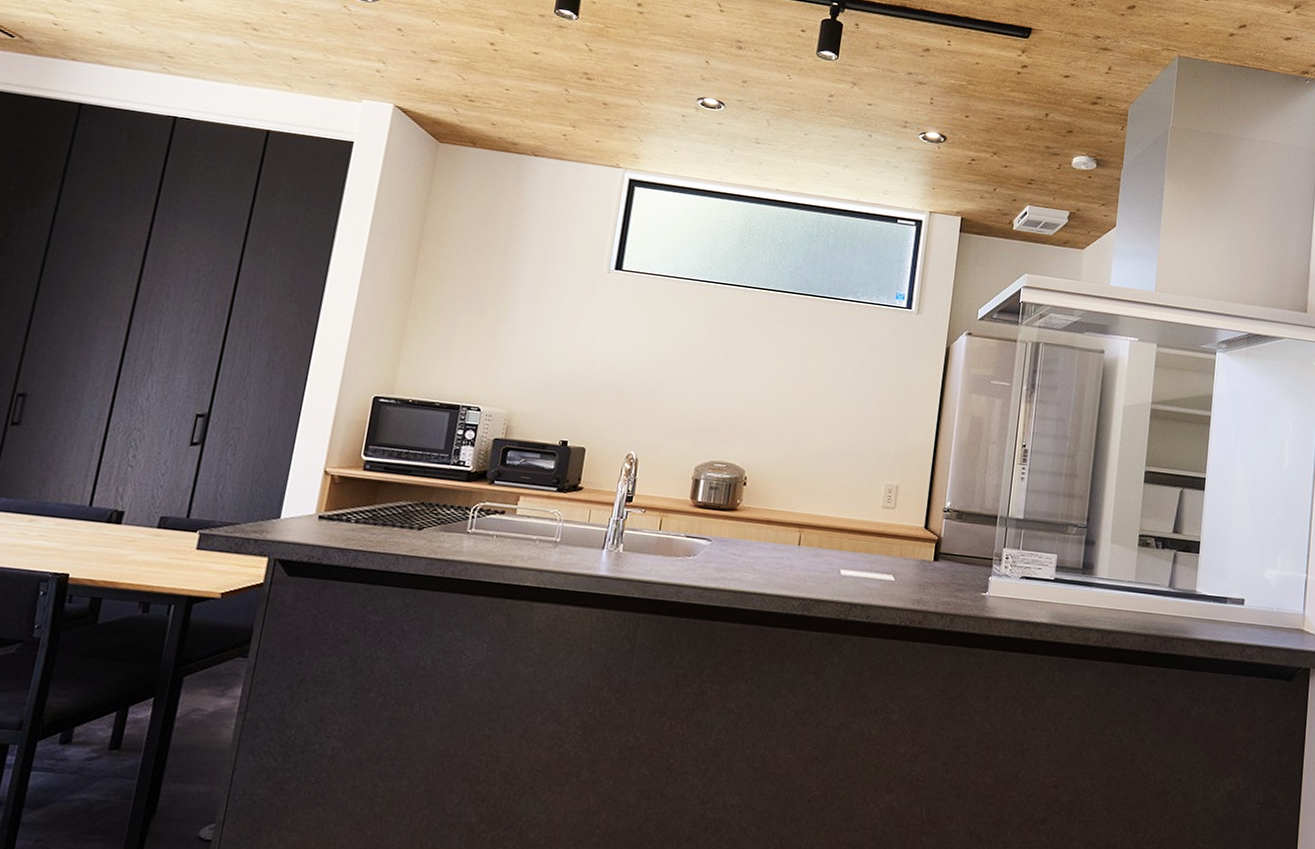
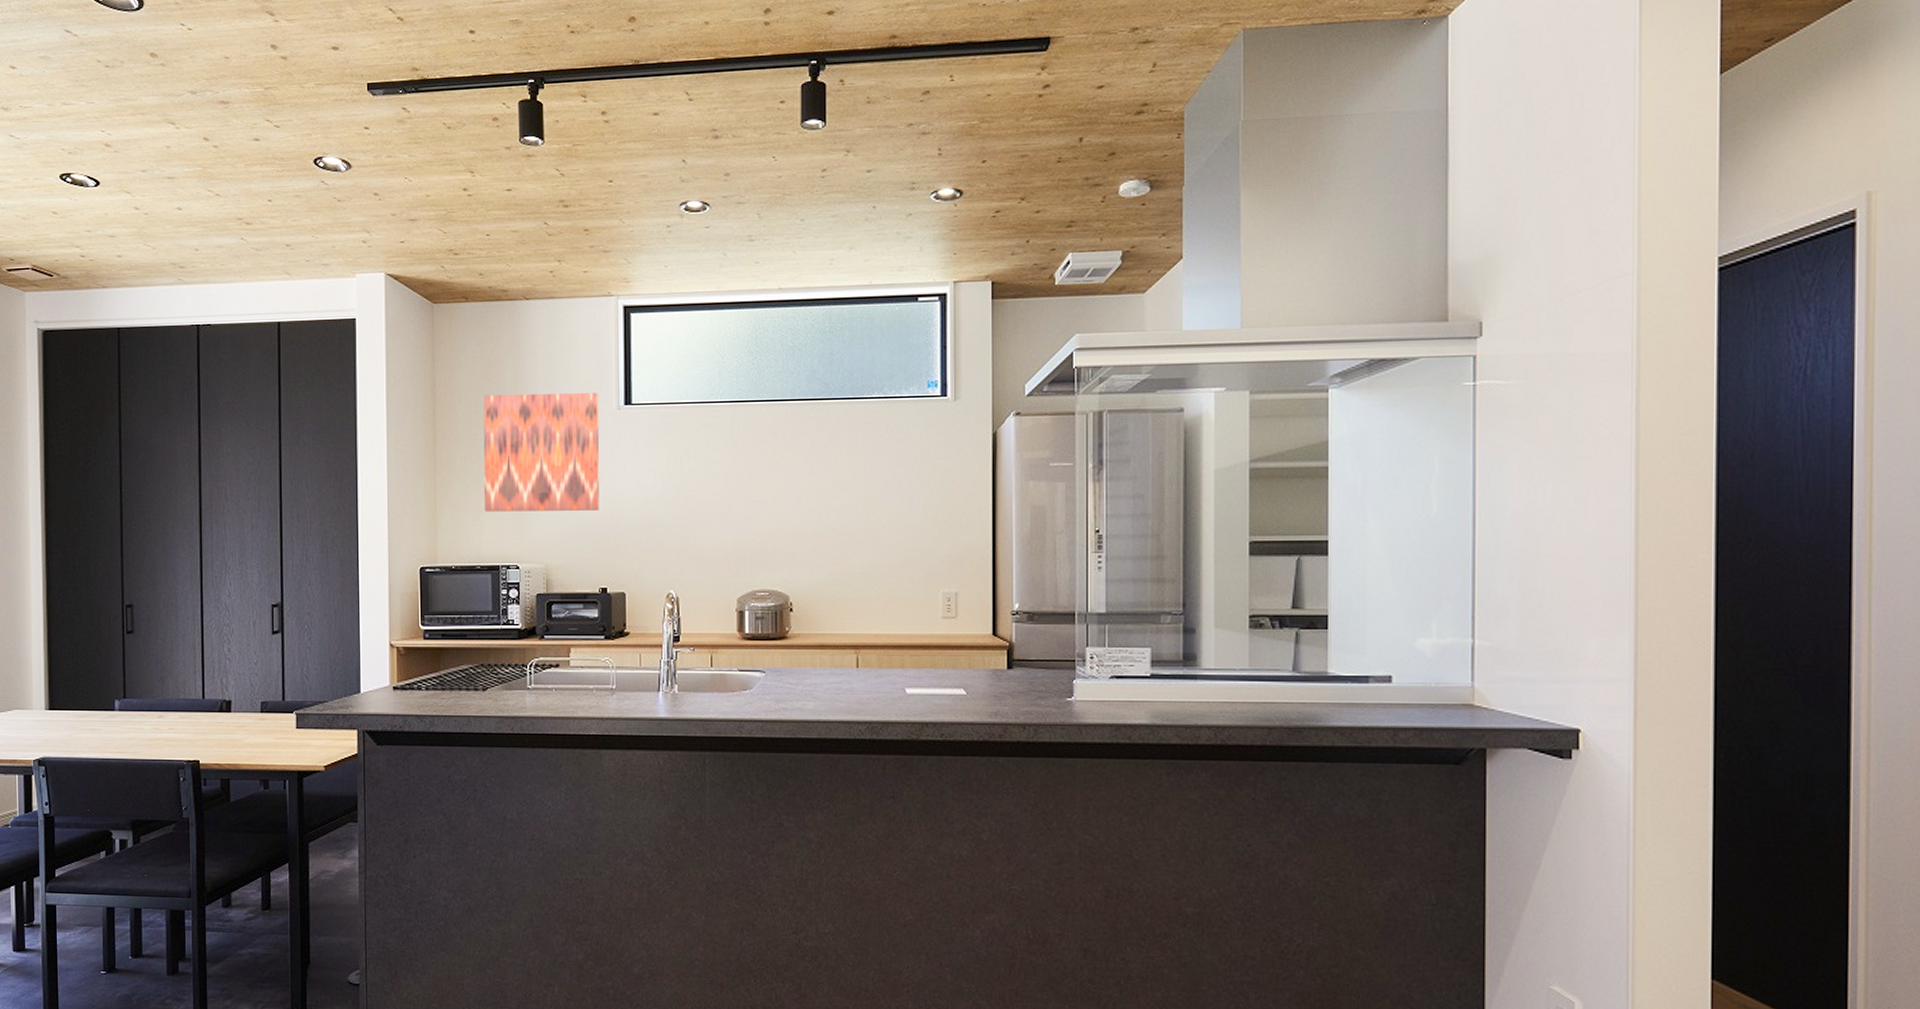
wall art: none [455,237,592,365] -> present [483,392,600,512]

